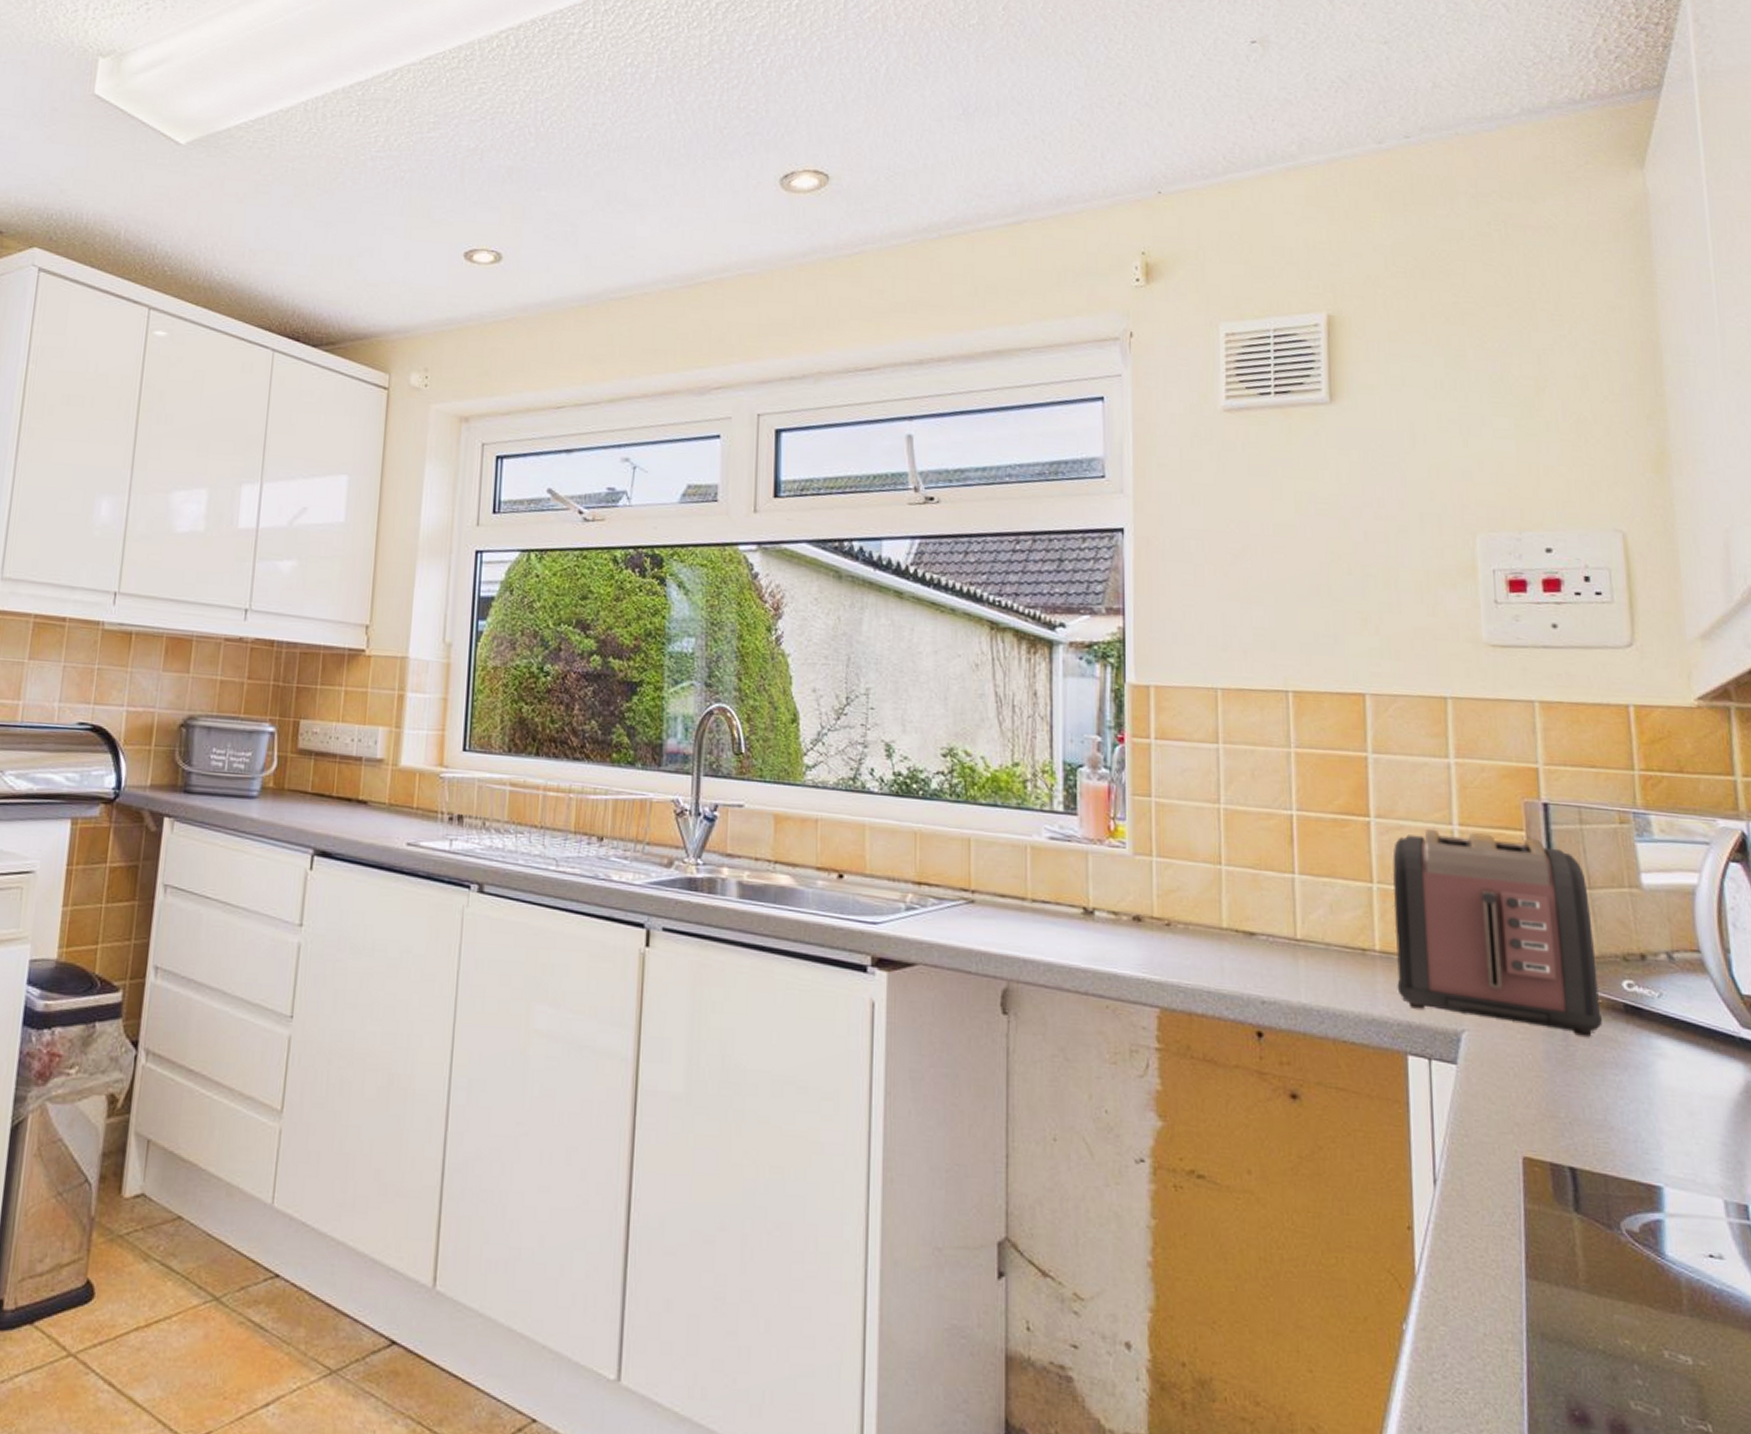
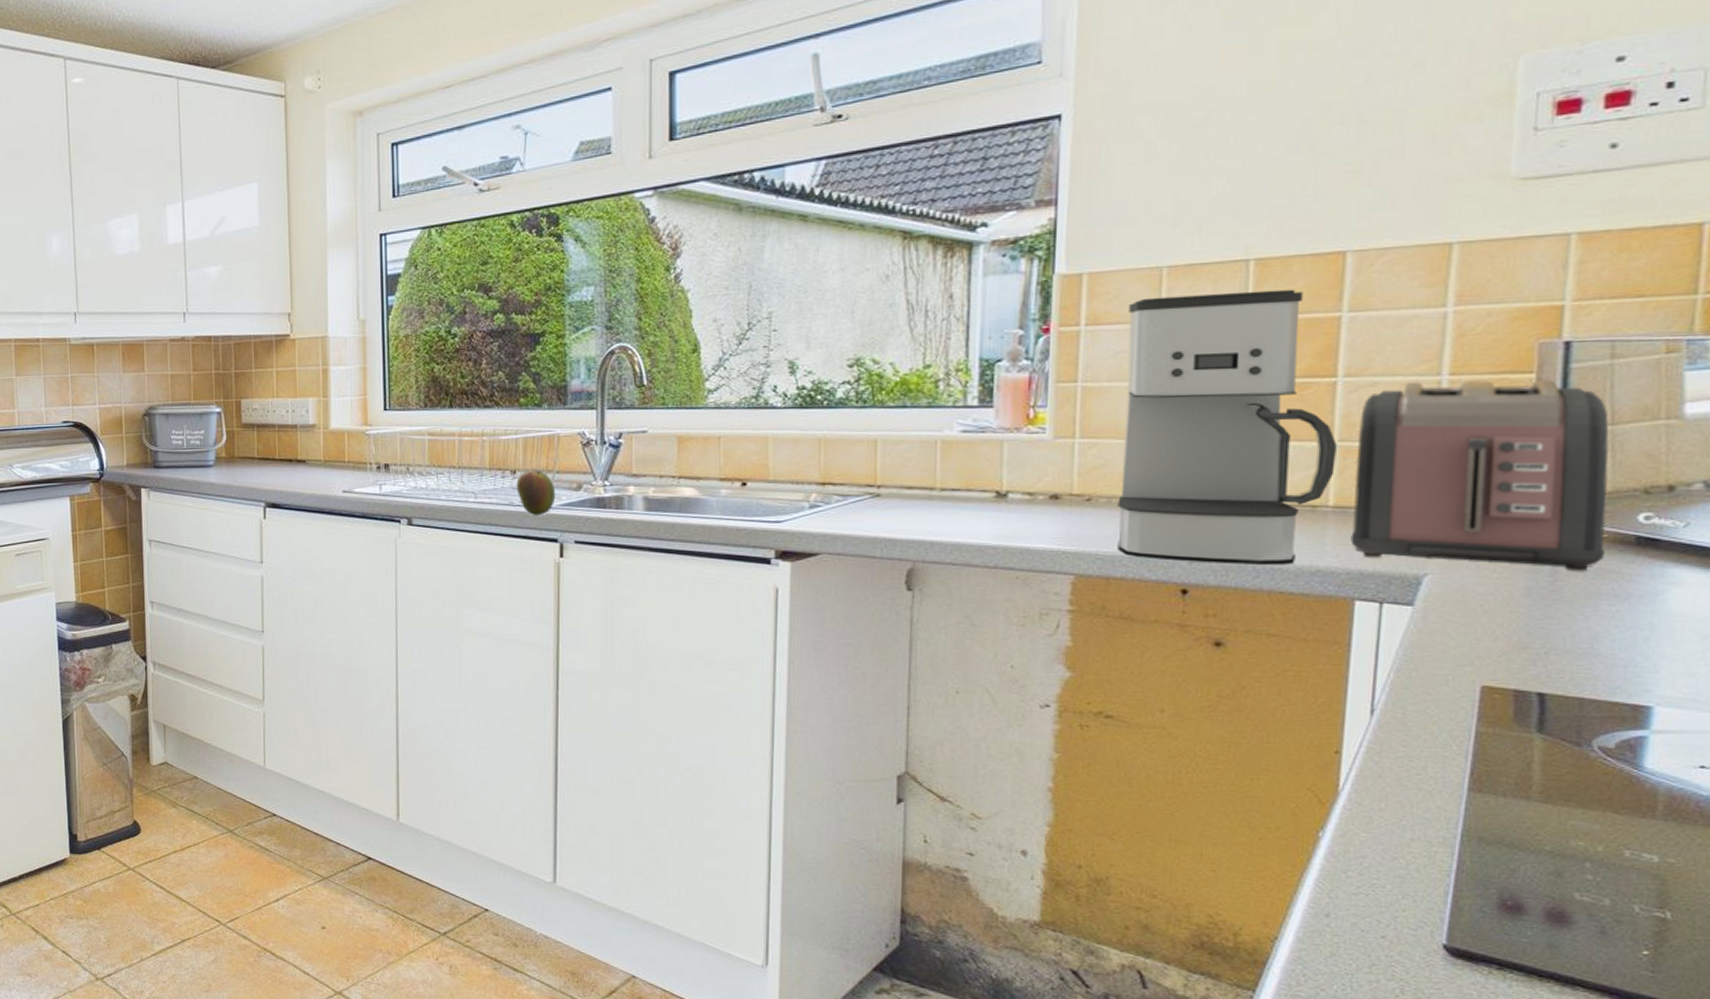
fruit: none [602,837,645,894] -> present [516,469,556,515]
coffee maker: none [1191,717,1377,1012] -> present [1117,289,1337,566]

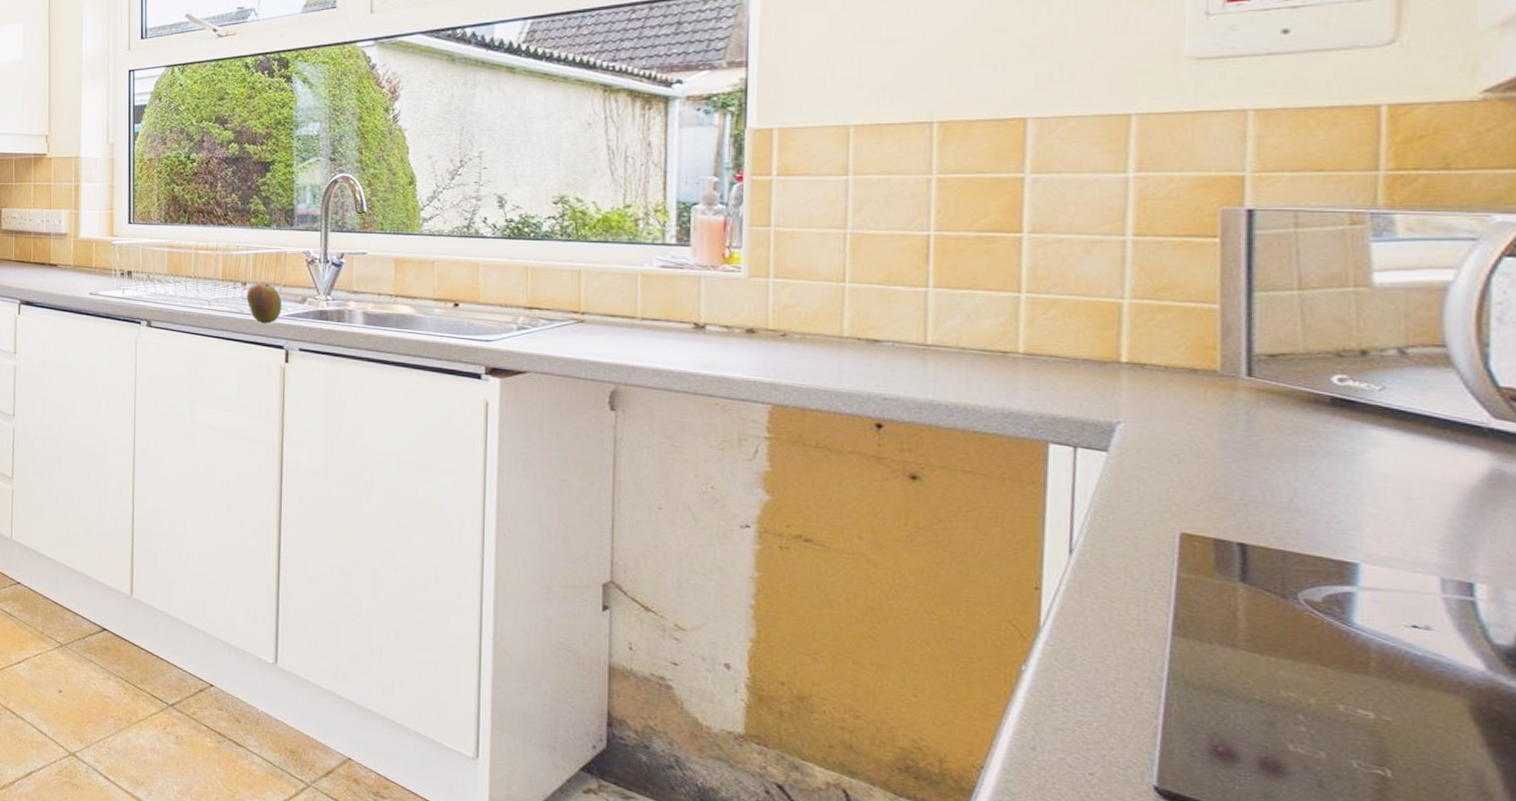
coffee maker: present [1117,289,1337,566] -> none [812,150,1025,407]
toaster: present [1350,380,1609,572] -> none [1042,240,1299,429]

